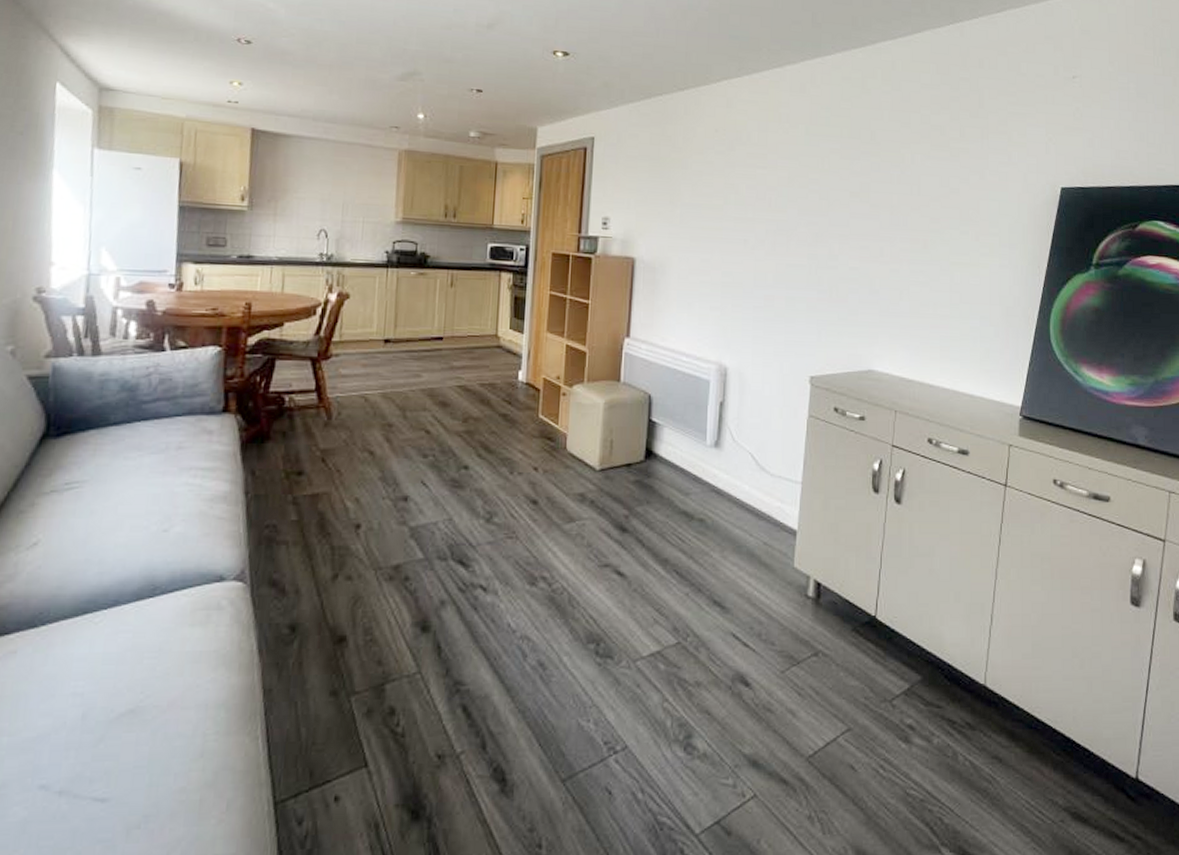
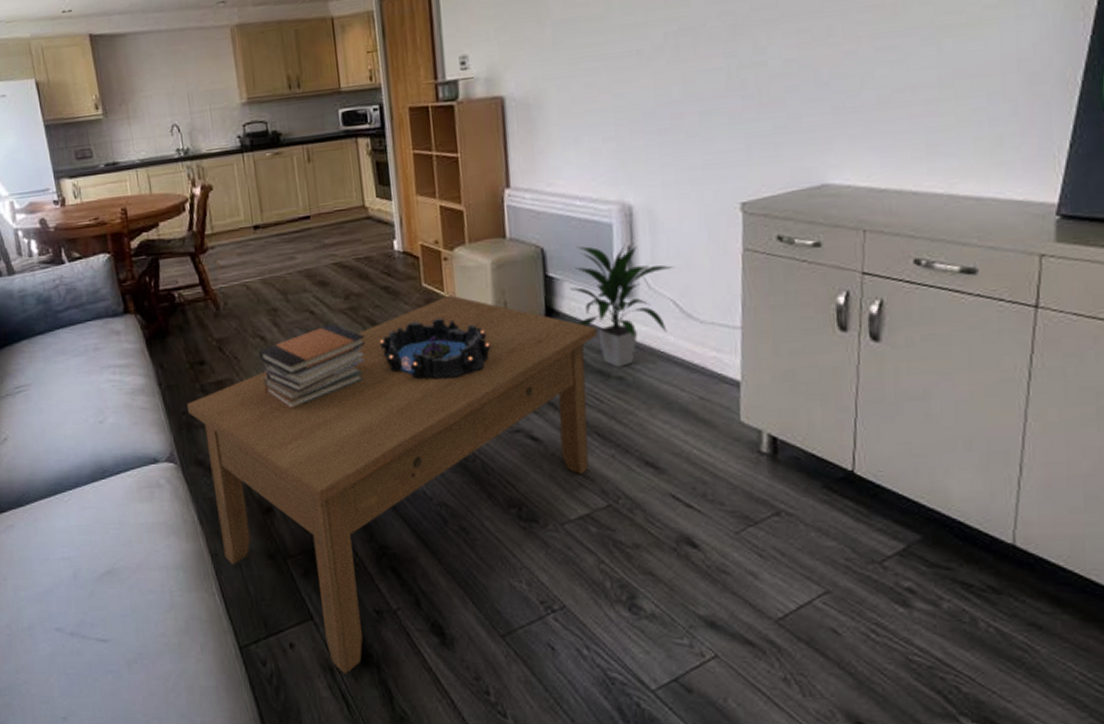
coffee table: none [272,428,687,831] -> present [187,295,598,674]
book stack: none [362,445,476,530] -> present [258,324,366,409]
decorative bowl: none [489,449,593,511] -> present [379,317,490,380]
indoor plant: none [669,396,754,510] -> present [570,244,673,367]

